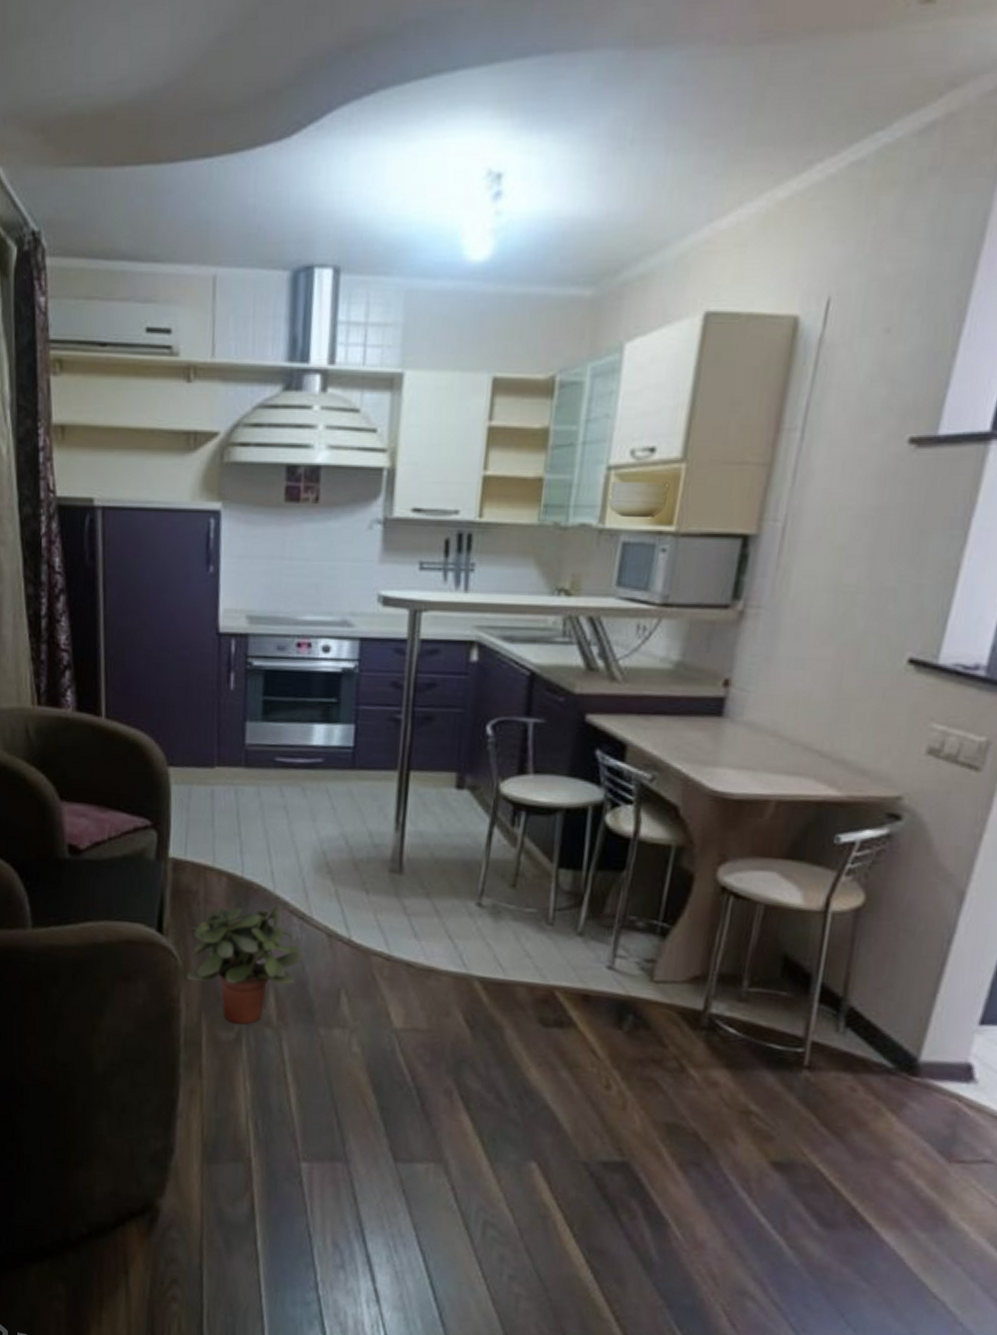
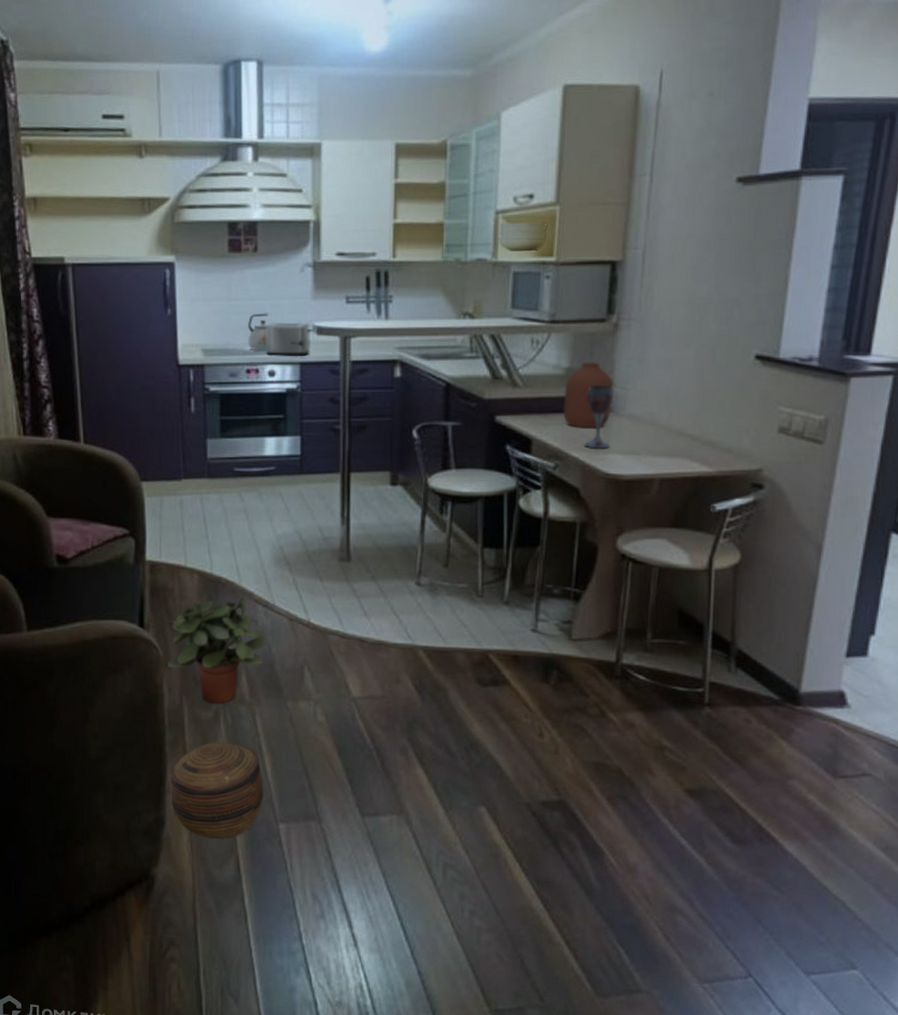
basket: none [181,1066,286,1174] -> present [169,742,263,839]
kettle: none [301,576,327,622] -> present [247,313,269,351]
toaster: none [321,588,378,630] -> present [265,322,313,356]
vase: none [667,656,730,736] -> present [563,362,612,428]
cup: none [690,684,732,761] -> present [585,385,615,449]

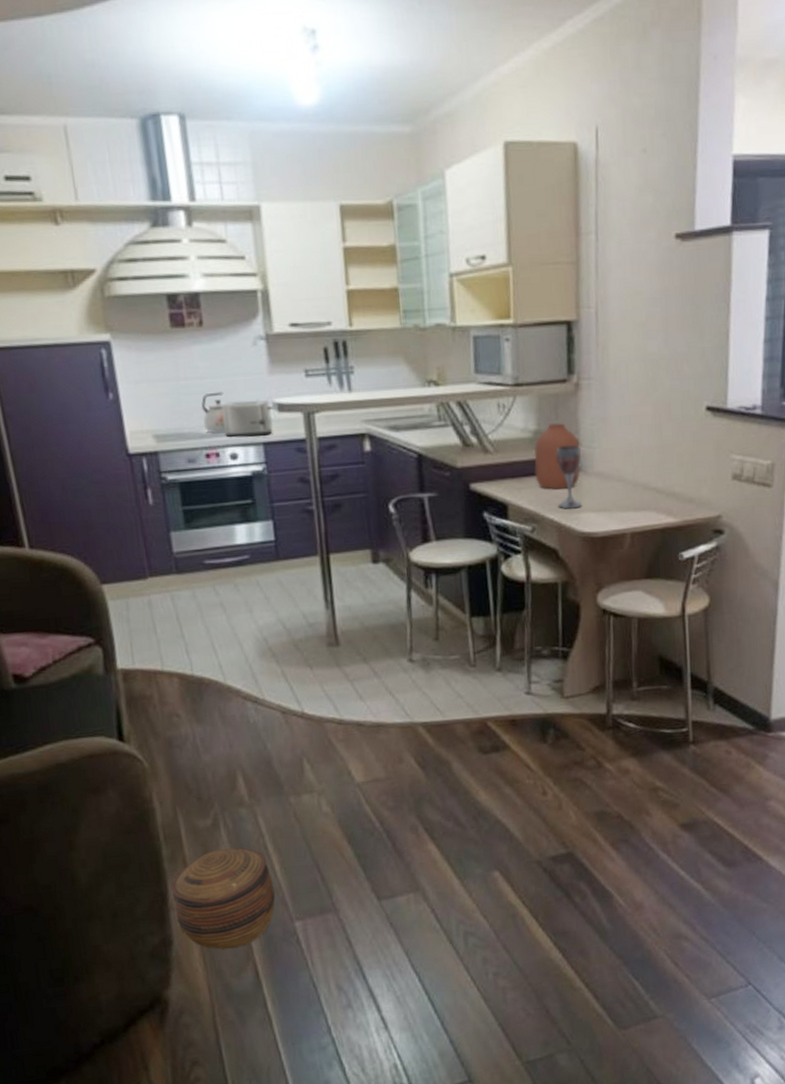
potted plant: present [167,593,269,705] -> none [149,691,263,811]
bowl: present [500,222,546,252] -> none [455,283,502,316]

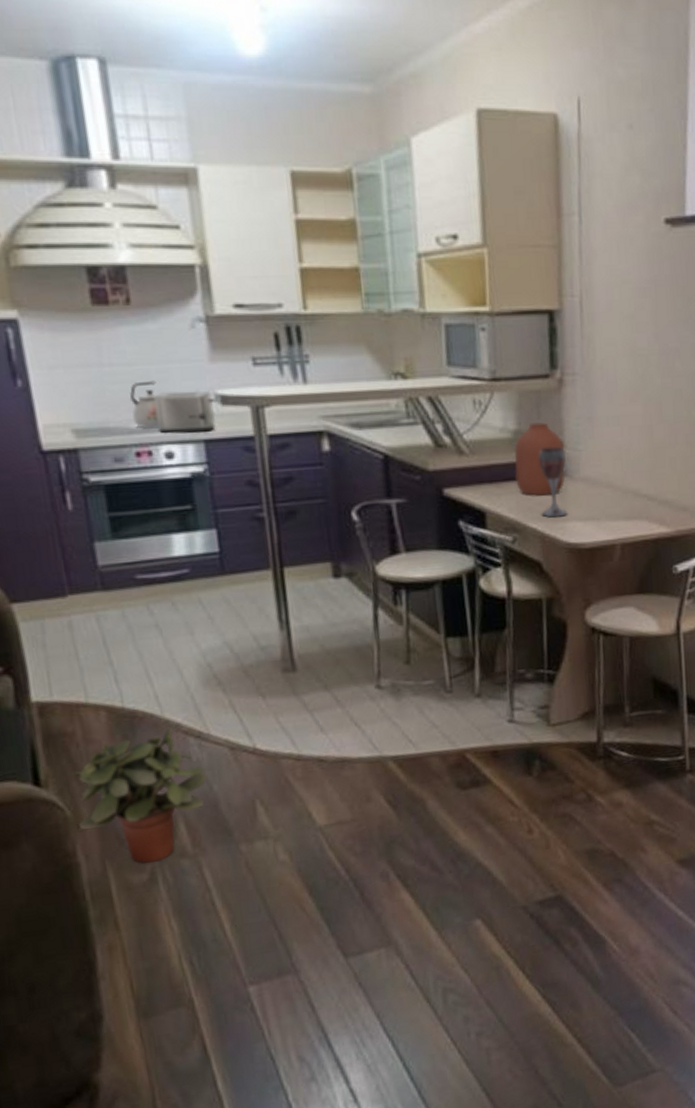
potted plant: none [149,691,263,811] -> present [71,725,208,864]
basket: present [171,847,275,950] -> none [100,904,225,1023]

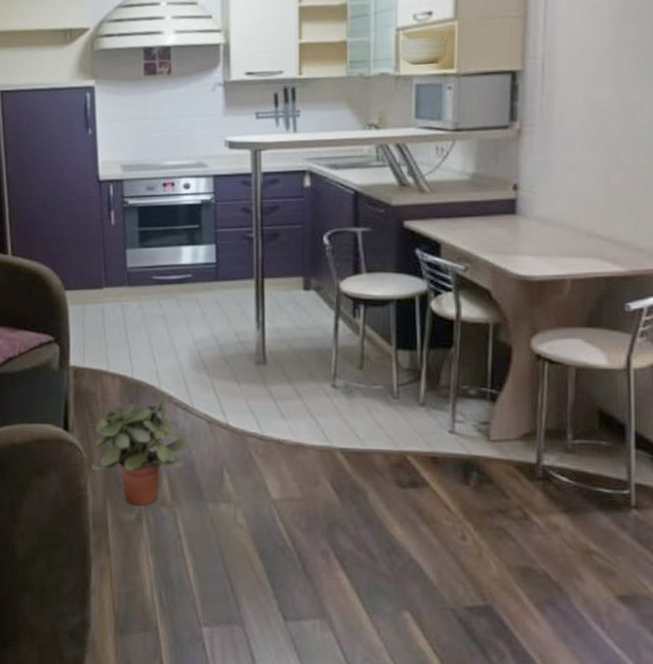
kettle: present [129,380,160,429] -> none [163,130,183,166]
toaster: present [153,390,216,434] -> none [180,137,225,170]
bowl: none [424,266,477,302] -> present [401,37,446,66]
vase: present [513,422,565,496] -> none [470,167,518,231]
cup: present [539,447,567,518] -> none [494,189,521,251]

